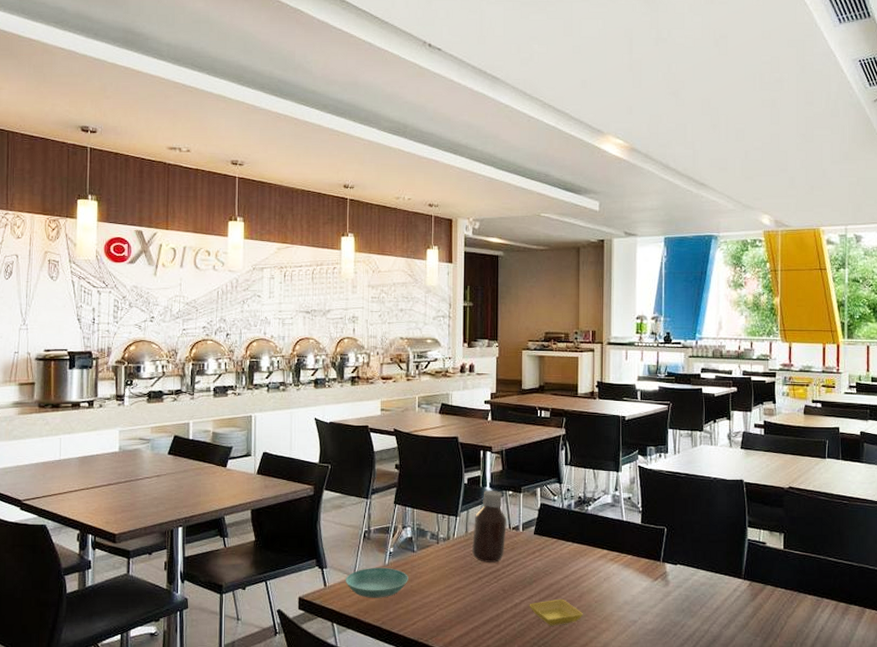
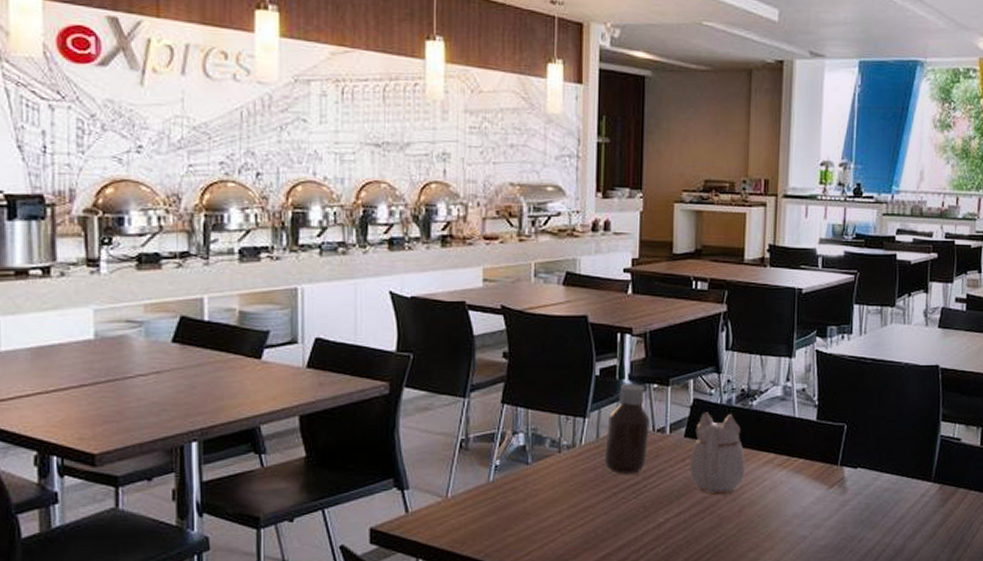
saucer: present [346,567,408,598] -> none [435,485,520,525]
saucer: present [529,598,584,626] -> none [676,514,744,548]
teapot: none [539,514,584,582] -> present [690,412,746,494]

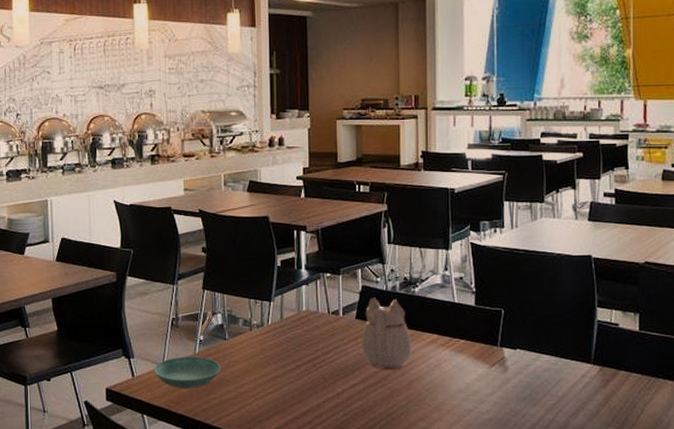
saucer: none [435,485,520,525] -> present [154,356,221,388]
bottle: present [605,383,650,474] -> none [288,272,325,350]

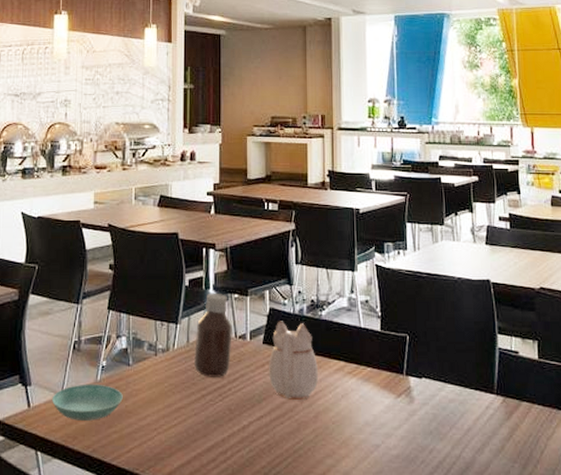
bottle: none [288,272,325,350] -> present [194,292,232,377]

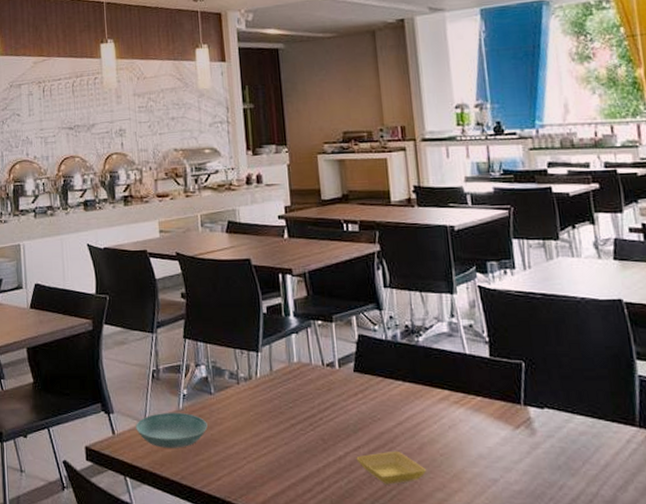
bottle: present [194,292,232,377] -> none [279,319,320,406]
saucer: none [258,419,320,453] -> present [356,451,427,485]
teapot: present [269,321,319,400] -> none [362,348,421,430]

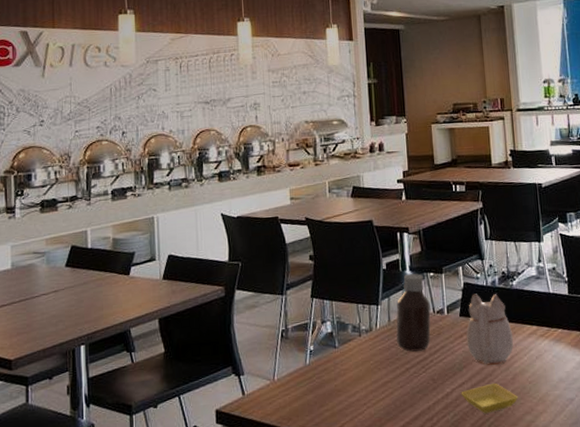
saucer: present [136,412,208,448] -> none [265,367,332,403]
bottle: none [279,319,320,406] -> present [396,273,431,352]
teapot: none [362,348,421,430] -> present [466,293,514,365]

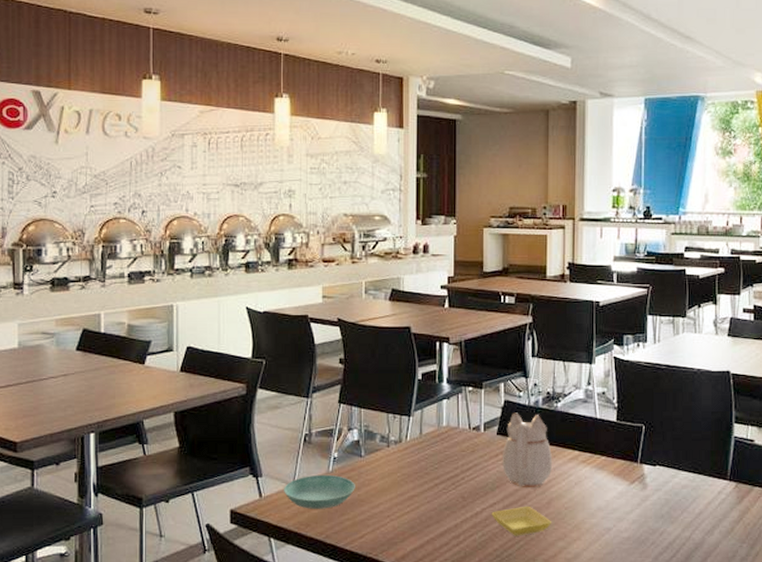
saucer: none [265,367,332,403] -> present [284,474,355,509]
bottle: present [396,273,431,352] -> none [427,386,466,467]

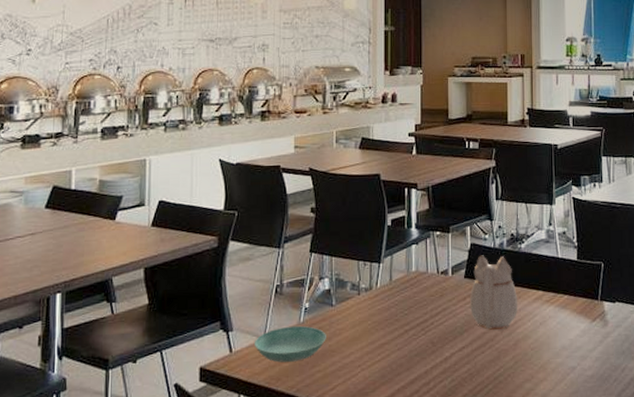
saucer: present [491,506,552,536] -> none [460,348,519,380]

